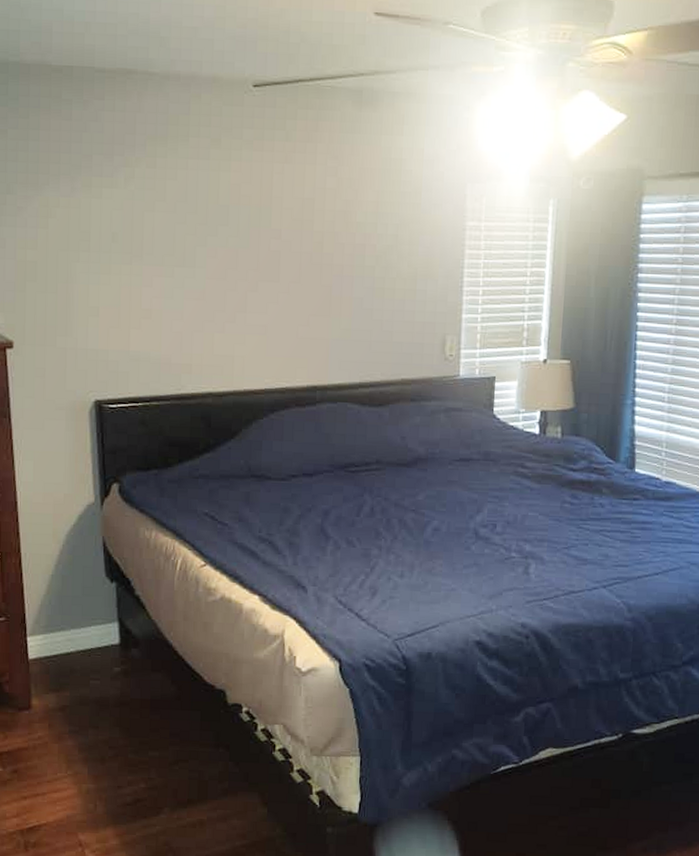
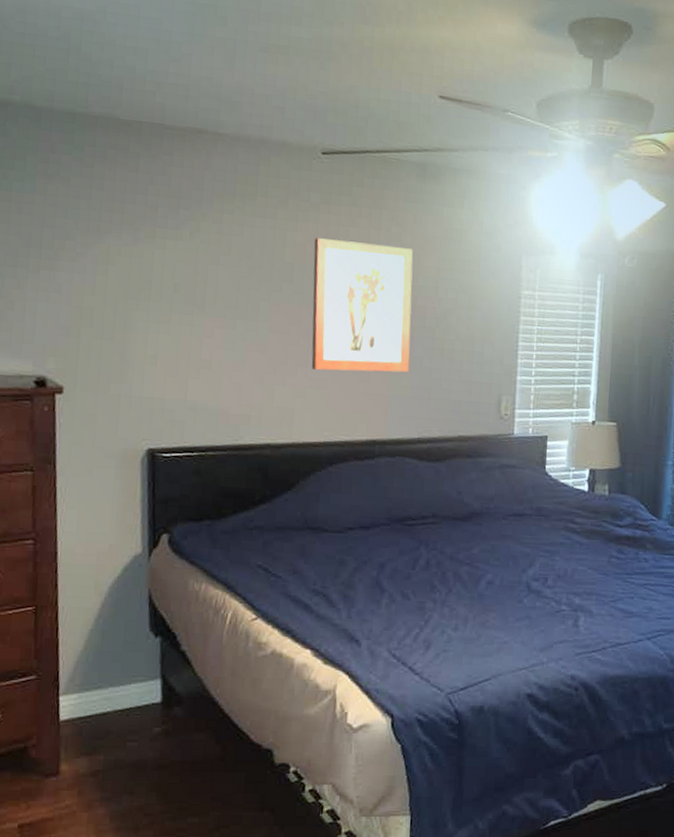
wall art: none [248,177,351,316] -> present [311,238,413,373]

